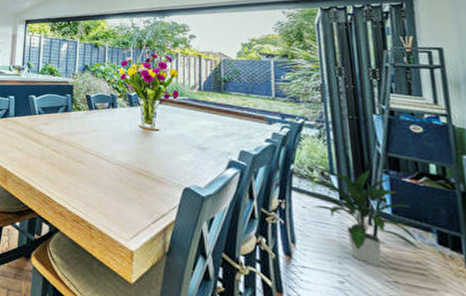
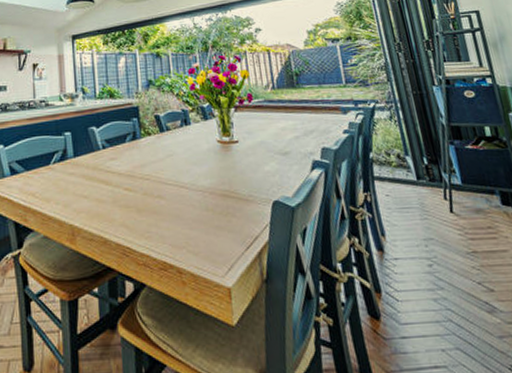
indoor plant: present [309,165,420,268] -> none [388,144,489,242]

